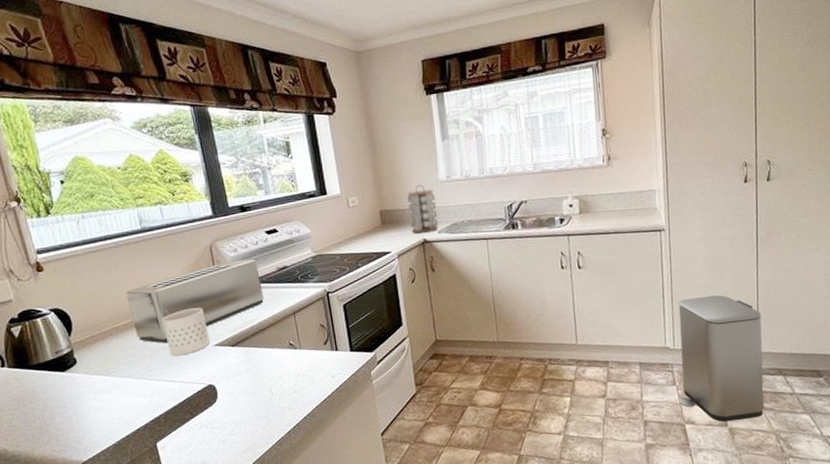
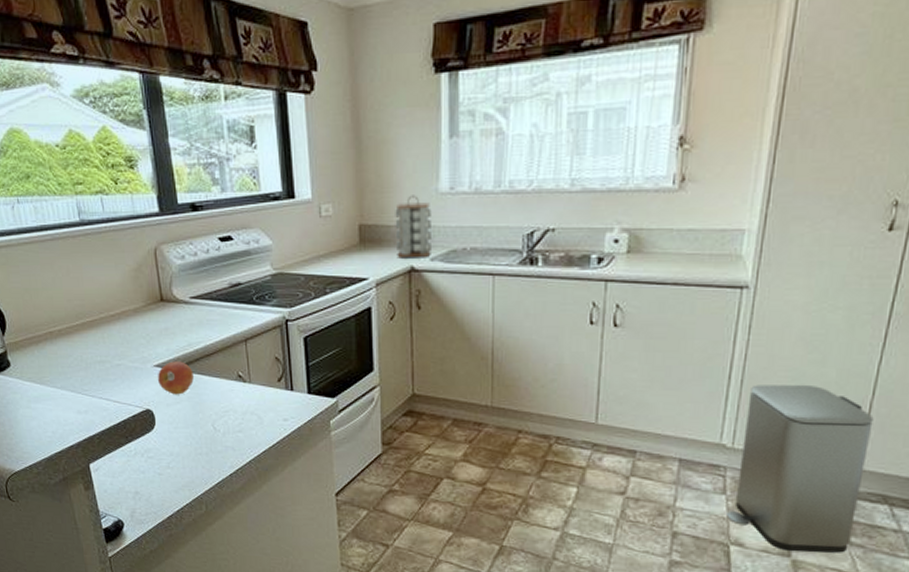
toaster: present [126,259,265,343] -> none [62,269,213,356]
mug: present [162,307,211,356] -> none [99,320,151,373]
fruit: none [217,338,251,369] -> present [157,361,194,395]

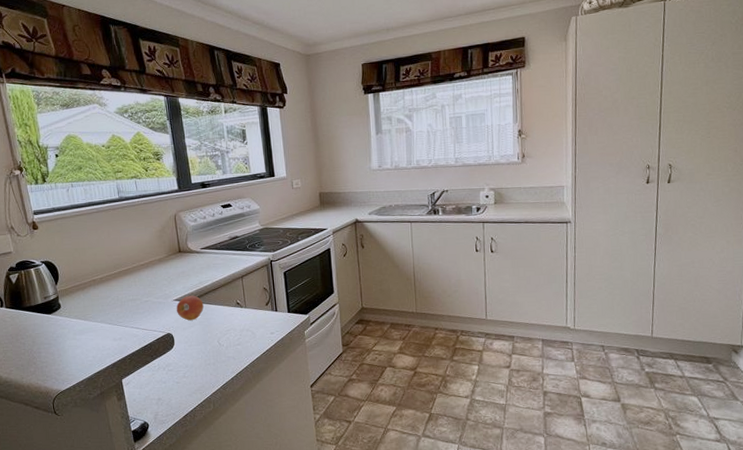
spice rack: present [395,195,433,258] -> none [343,171,370,214]
pedal bin: present [727,385,874,553] -> none [577,283,657,397]

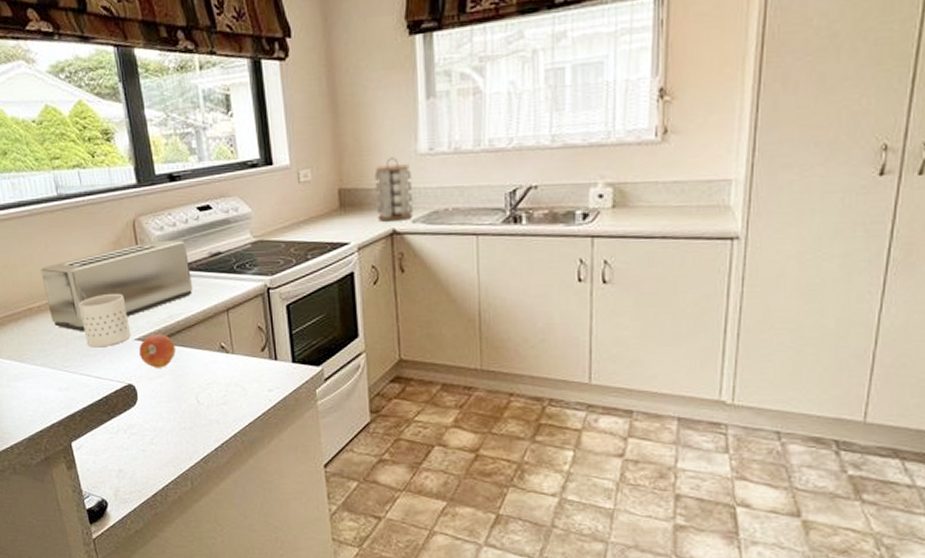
toaster: none [104,228,218,295] -> present [41,240,194,331]
mug: none [132,267,171,307] -> present [79,293,131,348]
spice rack: none [343,171,370,214] -> present [374,157,414,221]

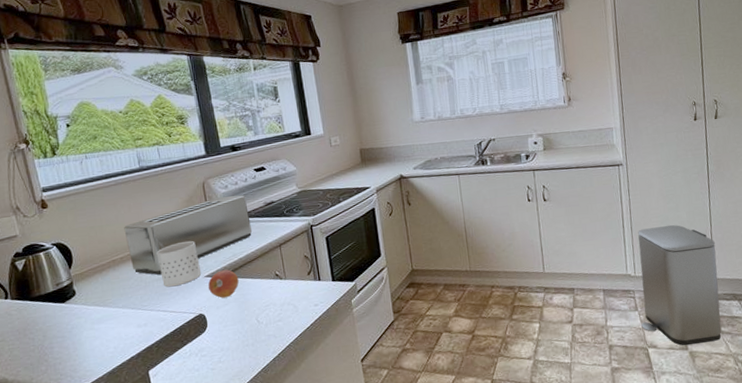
spice rack: present [374,157,414,221] -> none [384,124,414,170]
pedal bin: none [731,337,878,512] -> present [638,225,722,345]

